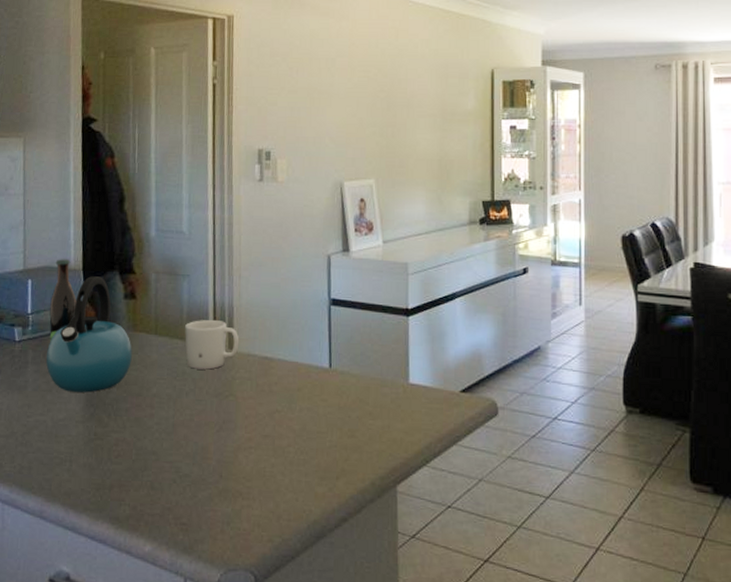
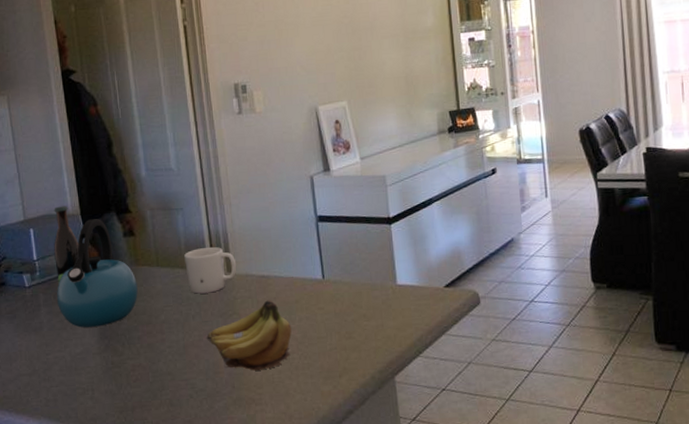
fruit: none [197,384,290,461] -> present [205,300,292,371]

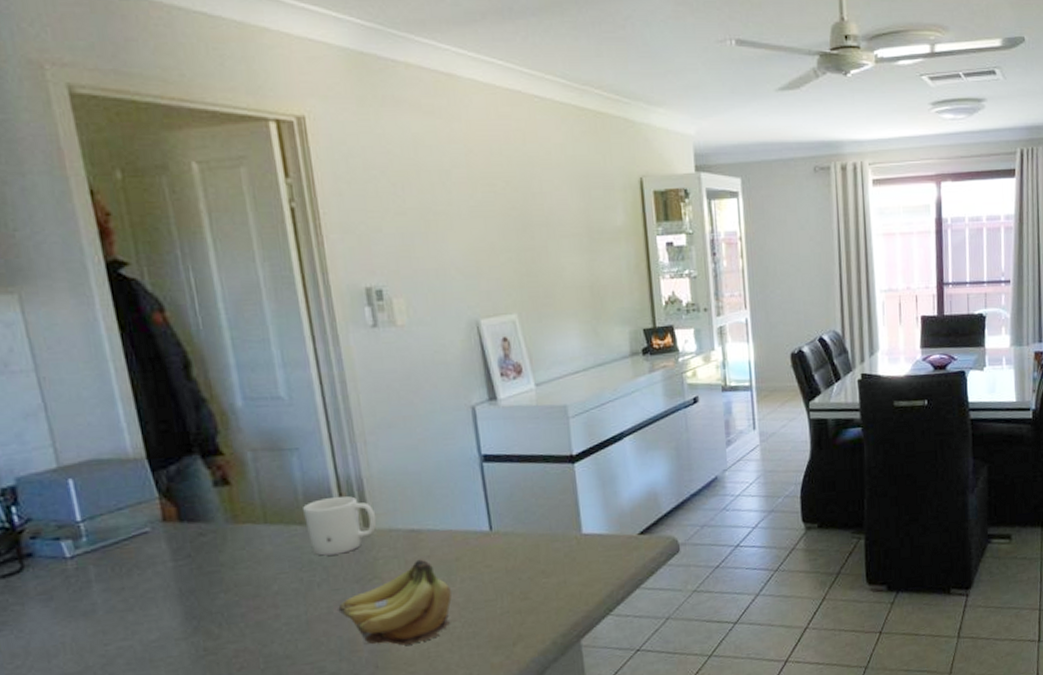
bottle: present [53,206,79,284] -> none [104,447,148,552]
kettle: present [57,219,138,328] -> none [115,464,239,607]

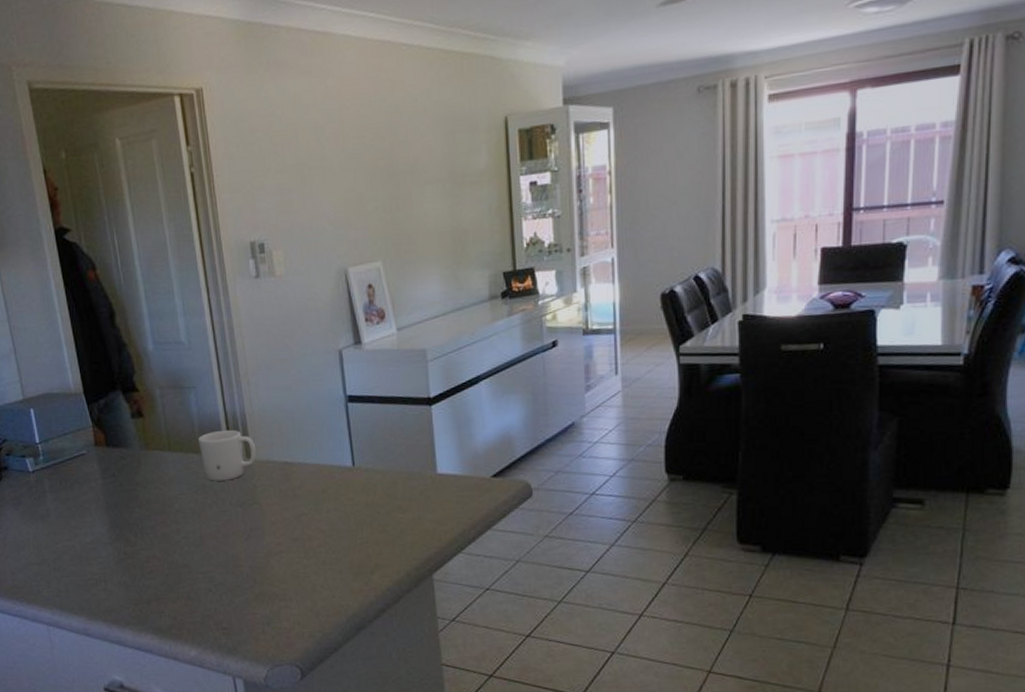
fruit: present [336,559,452,646] -> none [224,489,318,565]

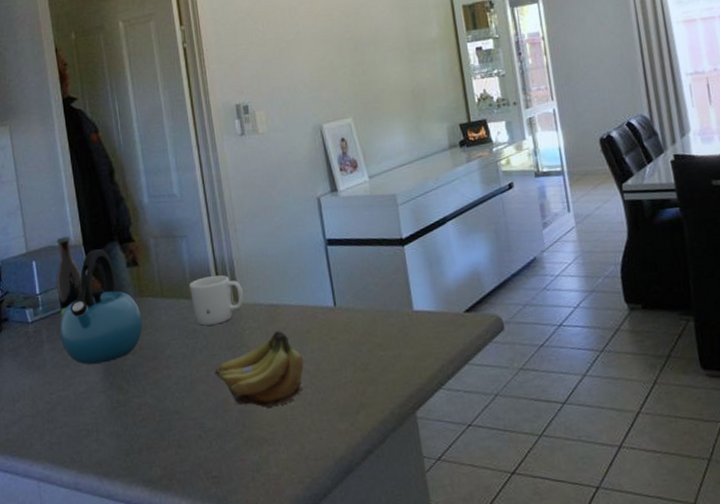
bottle: none [54,383,84,469] -> present [56,236,82,319]
kettle: none [62,398,150,516] -> present [60,249,143,364]
fruit: none [224,489,318,565] -> present [213,330,304,408]

